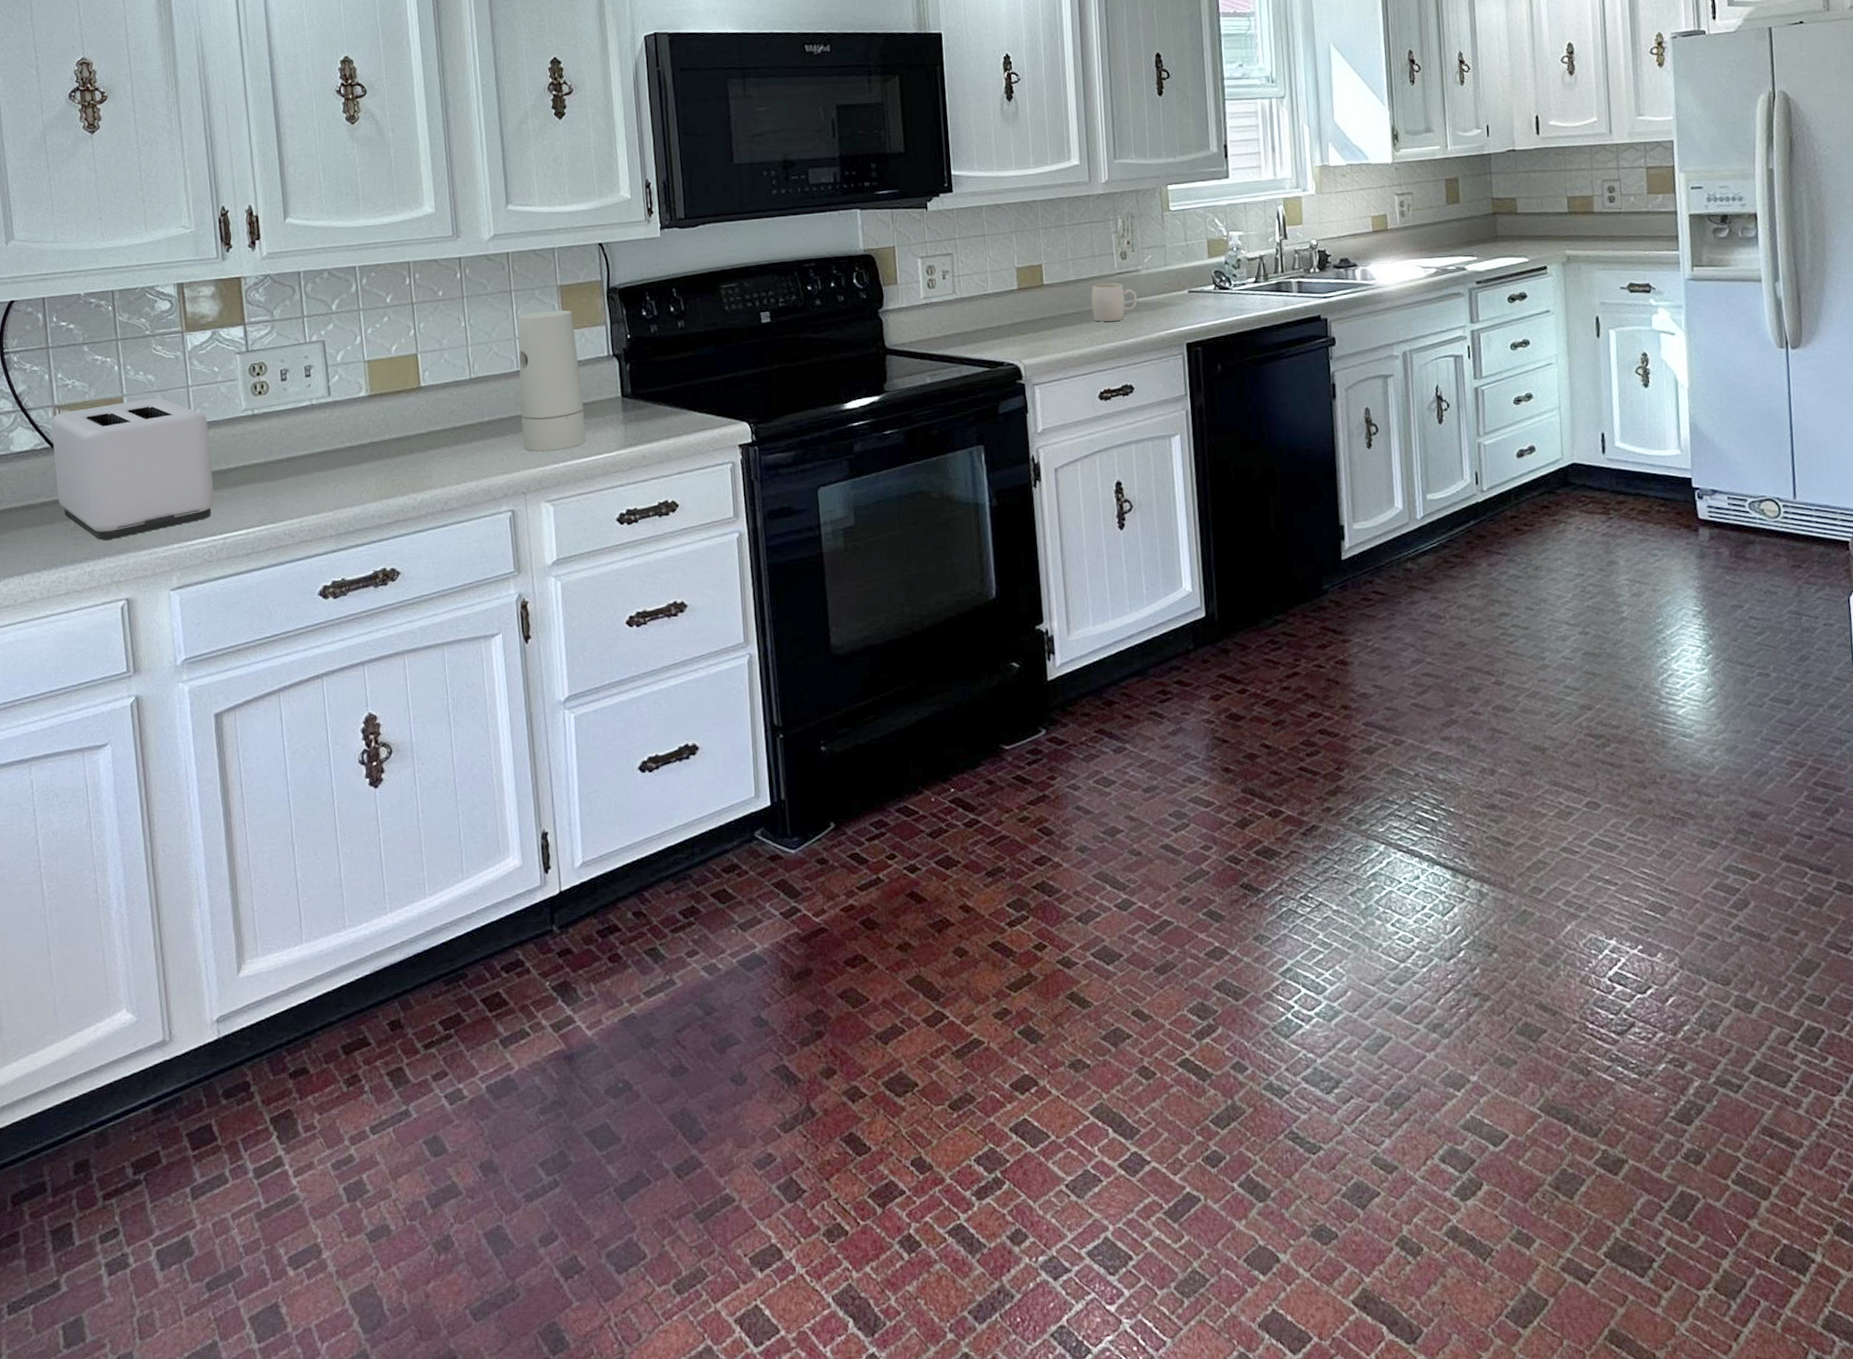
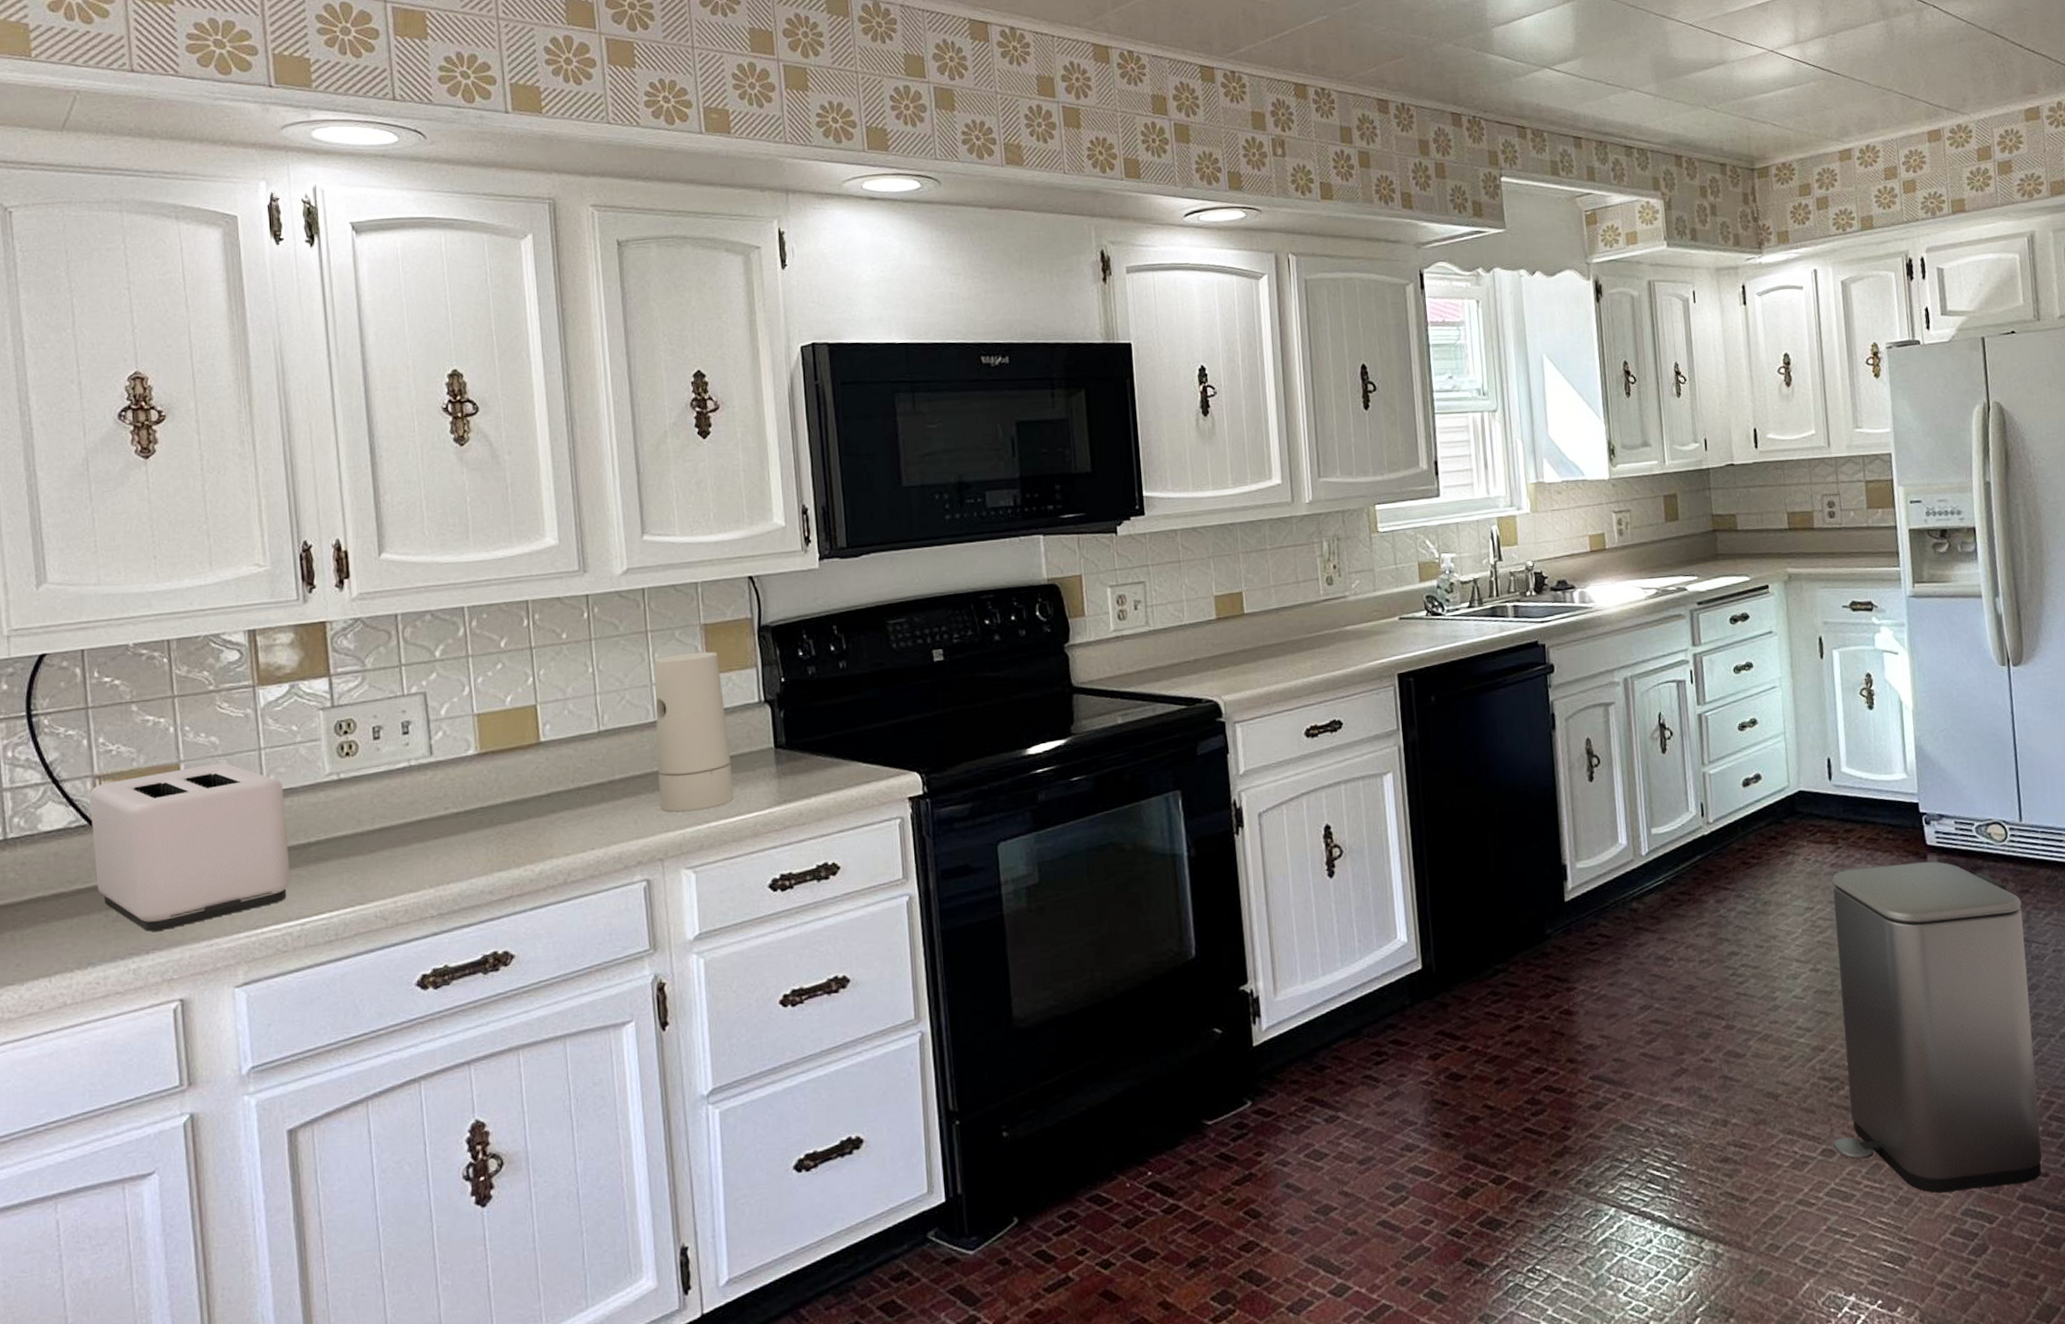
mug: present [1091,282,1137,322] -> none [1295,610,1345,653]
pedal bin: none [1598,534,1807,849] -> present [1831,861,2042,1193]

